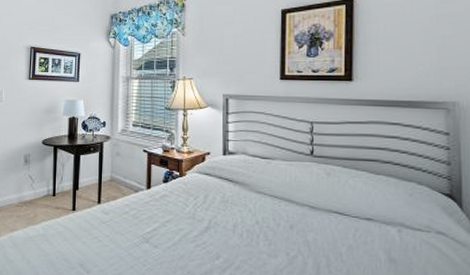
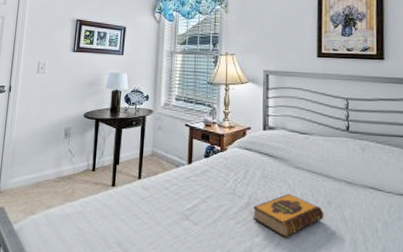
hardback book: none [212,217,286,261] -> present [252,193,324,238]

